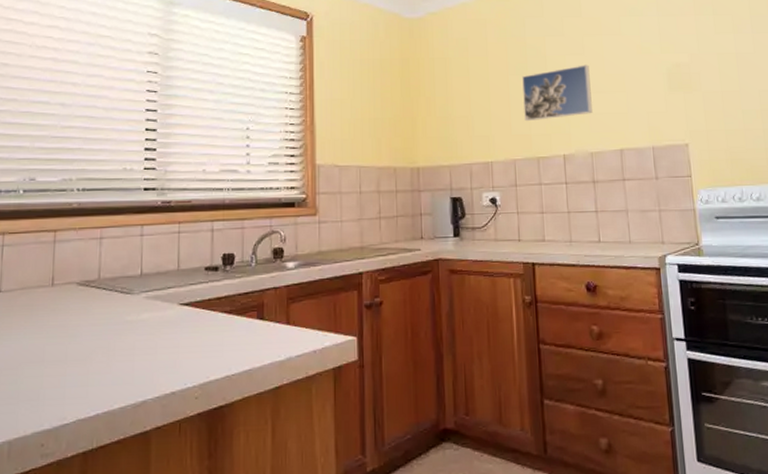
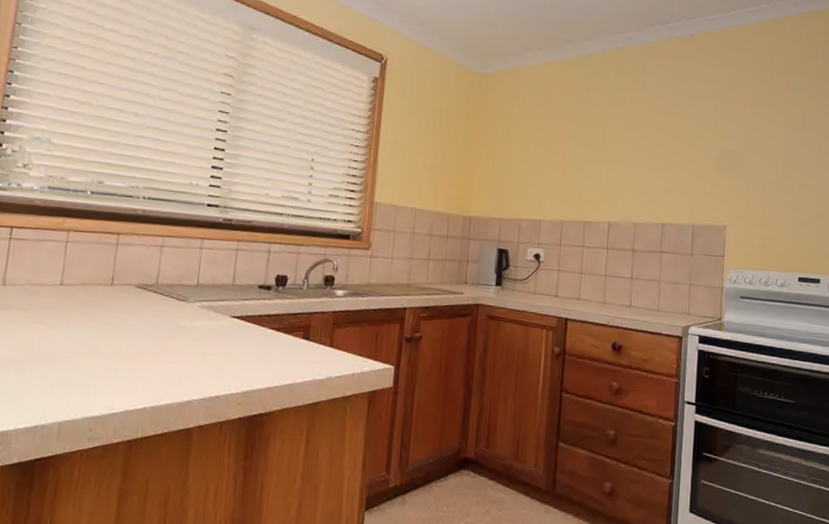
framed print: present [522,65,593,122] -> none [577,139,645,187]

